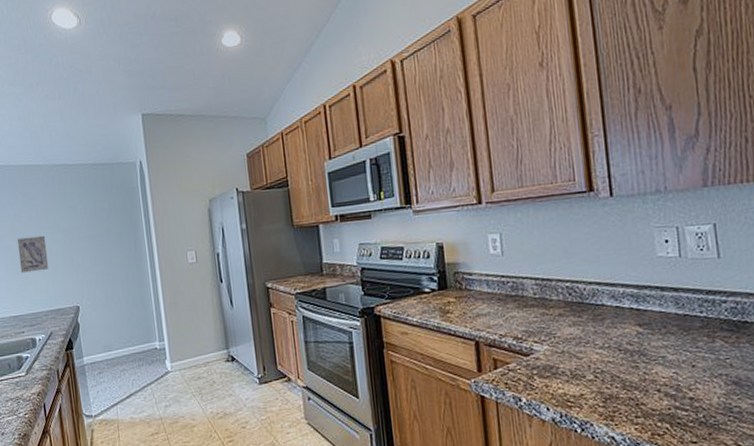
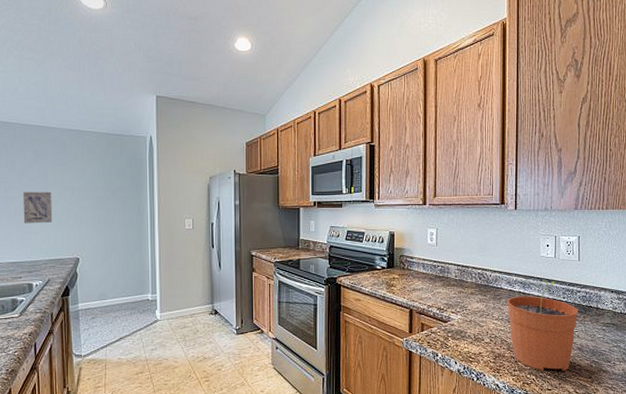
plant pot: none [613,289,727,416] -> present [507,280,578,372]

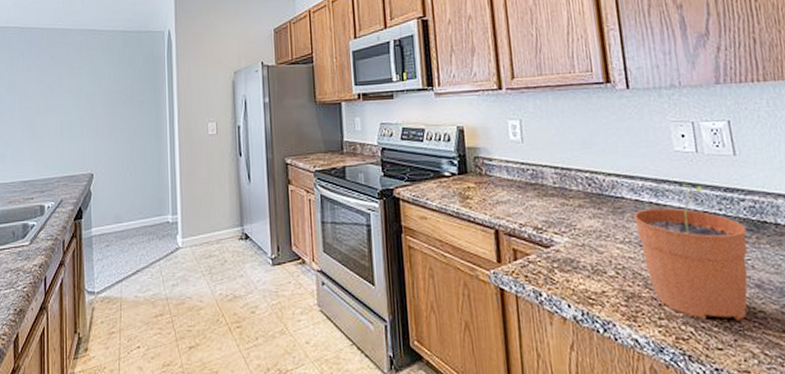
wall art: present [22,191,53,224] -> none [37,99,67,137]

